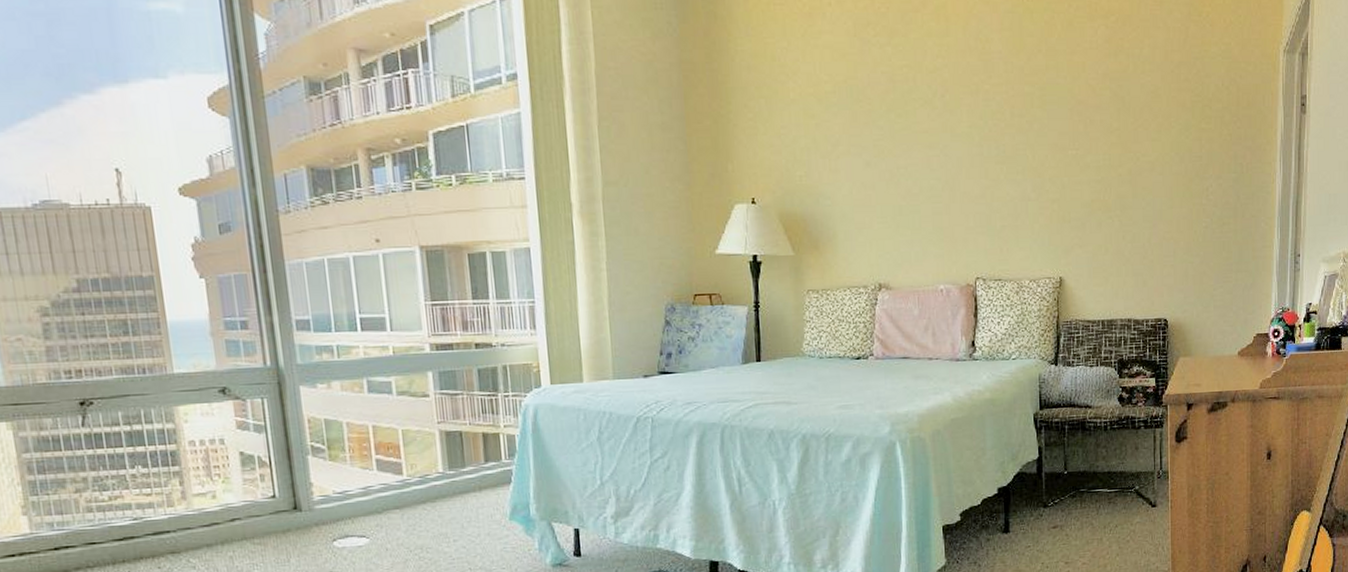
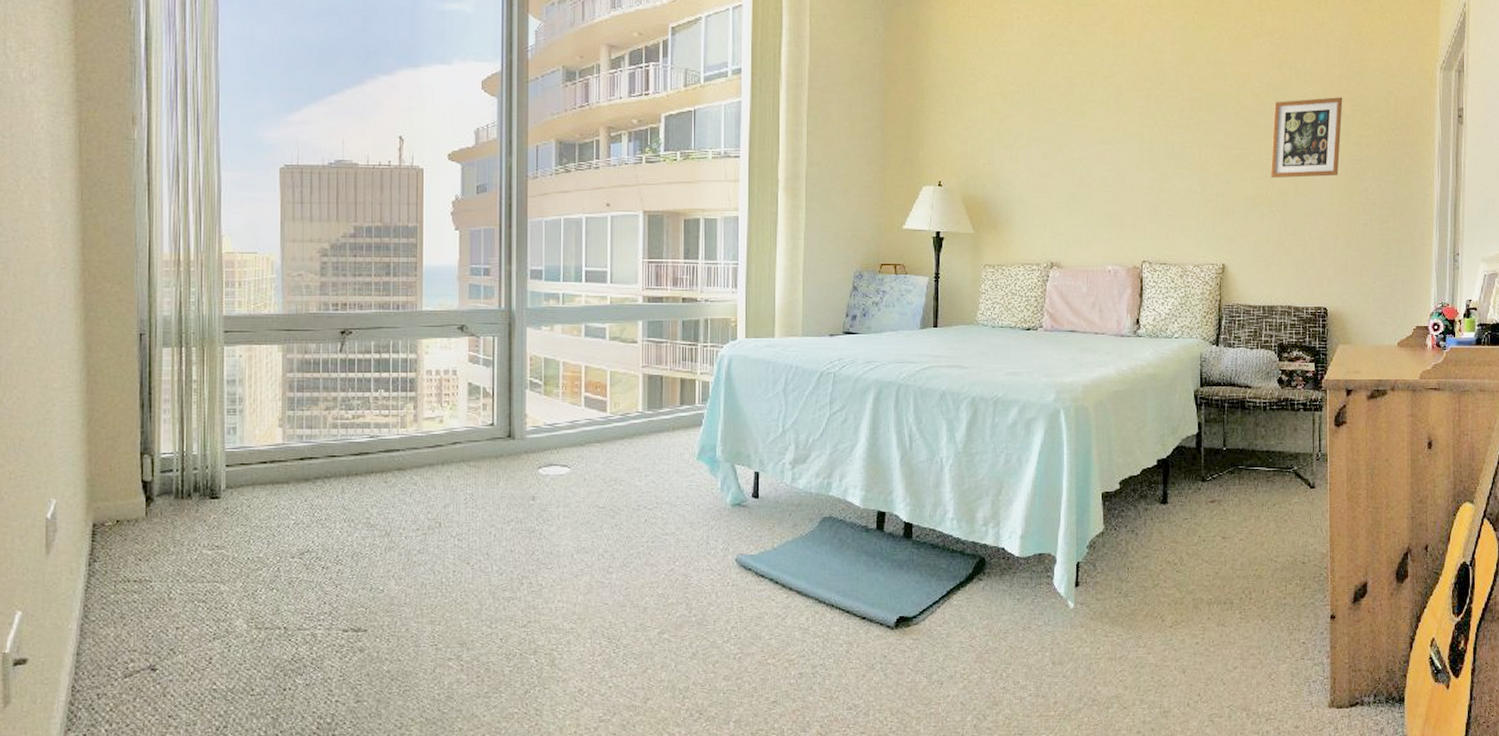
picture frame: none [1107,87,1183,181] -> present [1270,97,1343,179]

